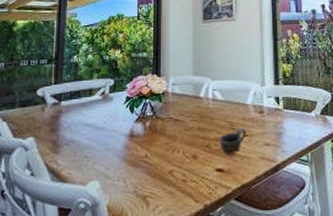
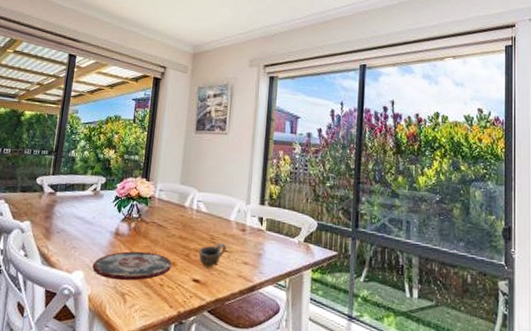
plate: none [108,149,194,184] -> present [92,251,172,281]

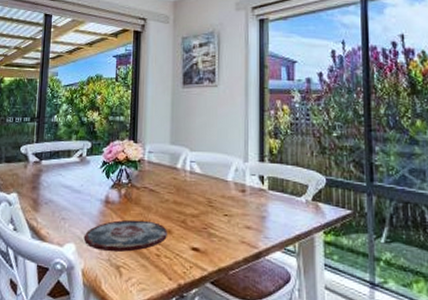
cup: present [199,242,227,268] -> none [196,206,226,235]

